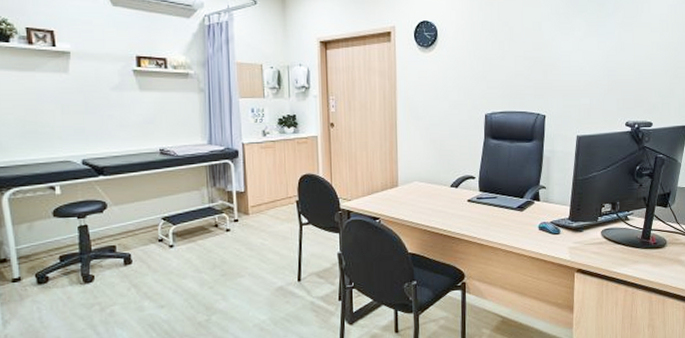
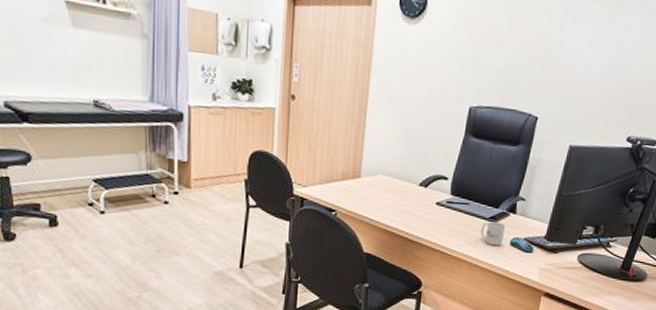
mug: none [510,210,533,232] -> present [480,221,506,246]

